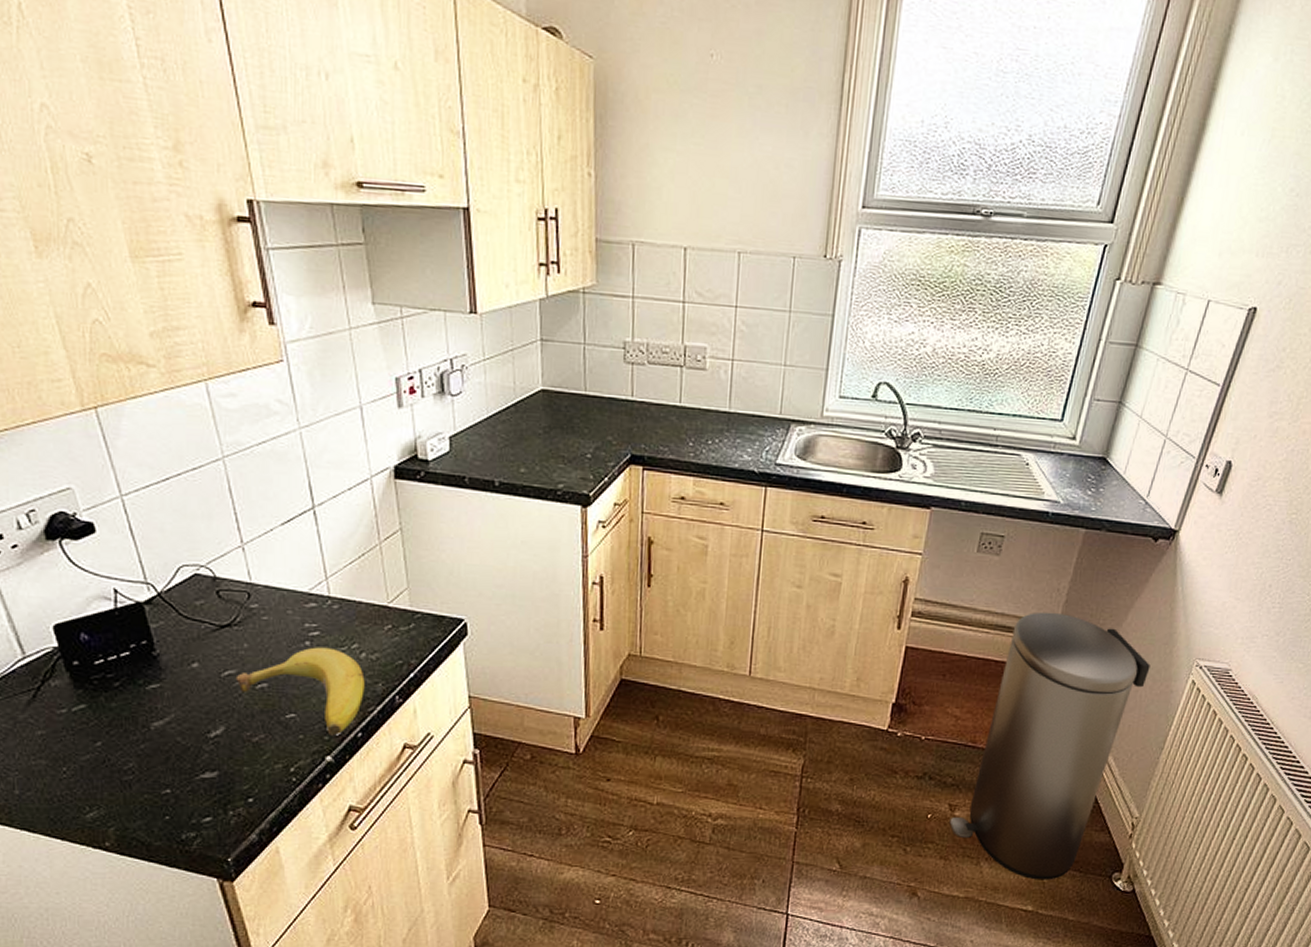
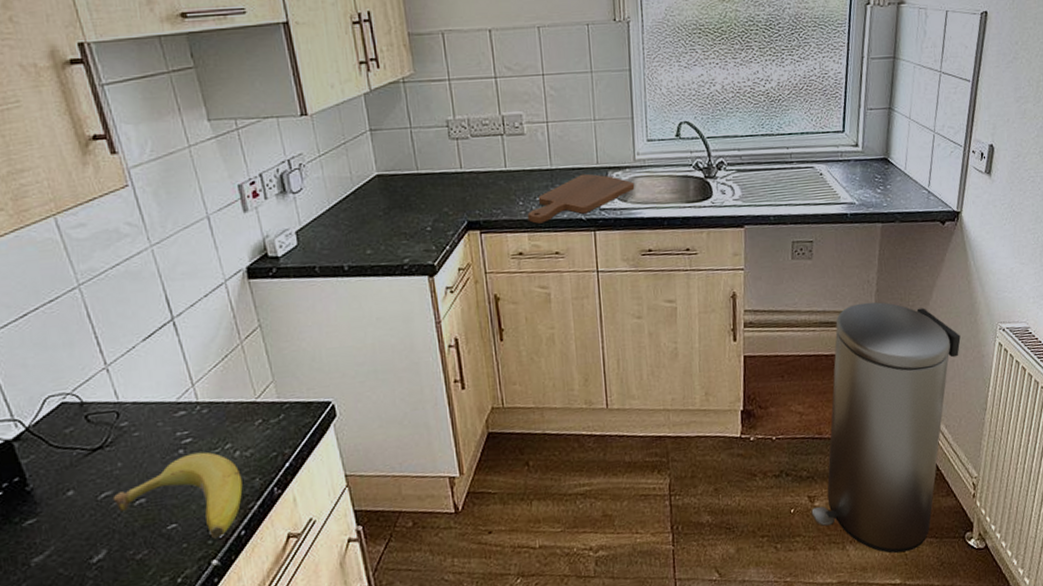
cutting board: none [695,422,818,469] -> present [527,173,635,224]

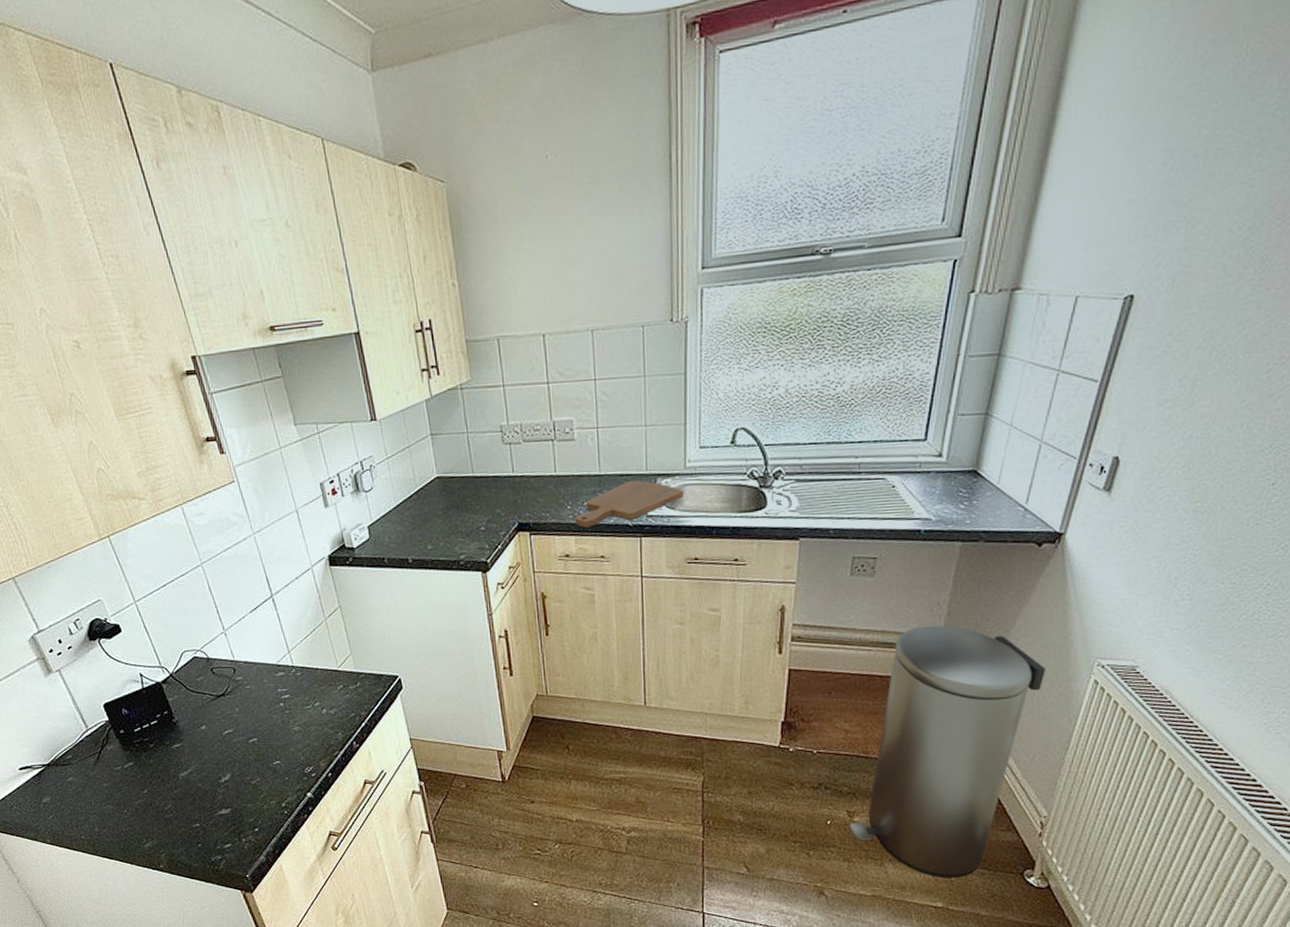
fruit: present [112,452,243,539] -> none [233,707,329,776]

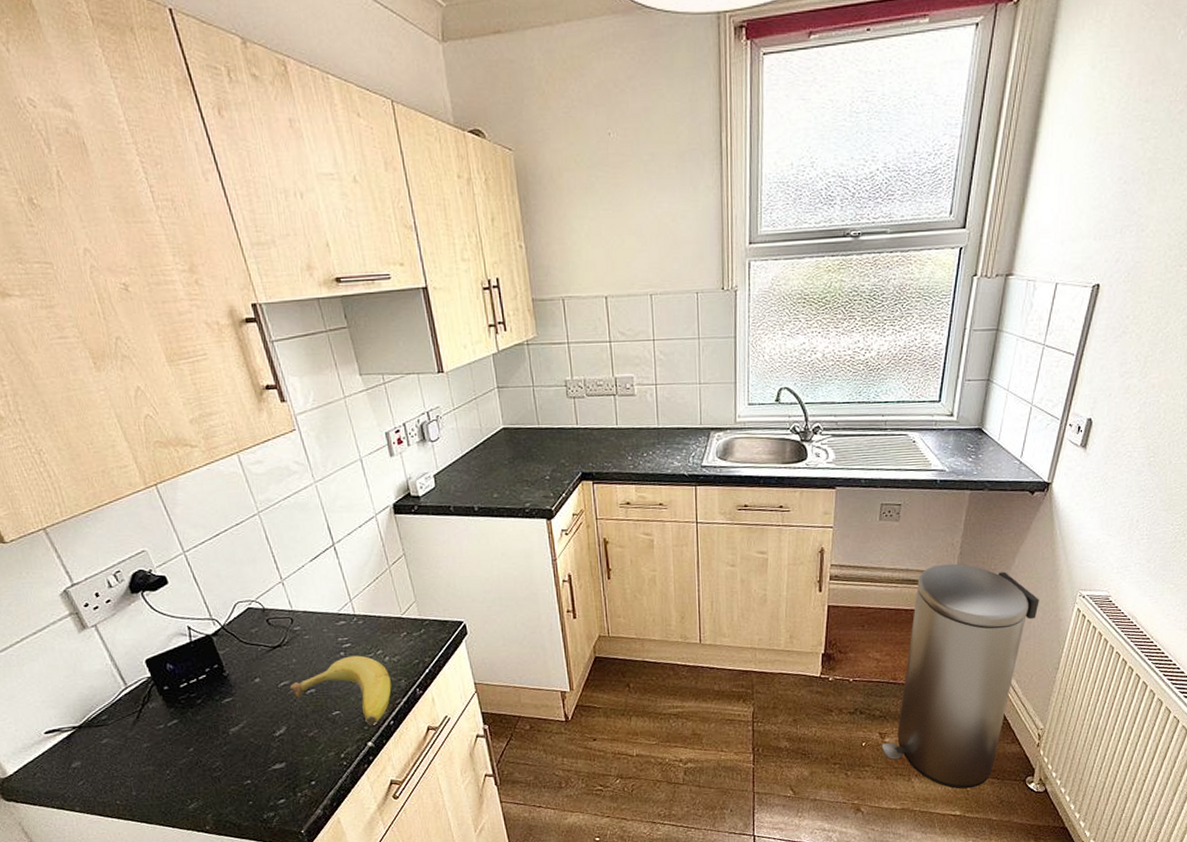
fruit: none [233,707,329,776] -> present [289,655,392,726]
cutting board: present [575,480,684,528] -> none [635,433,735,477]

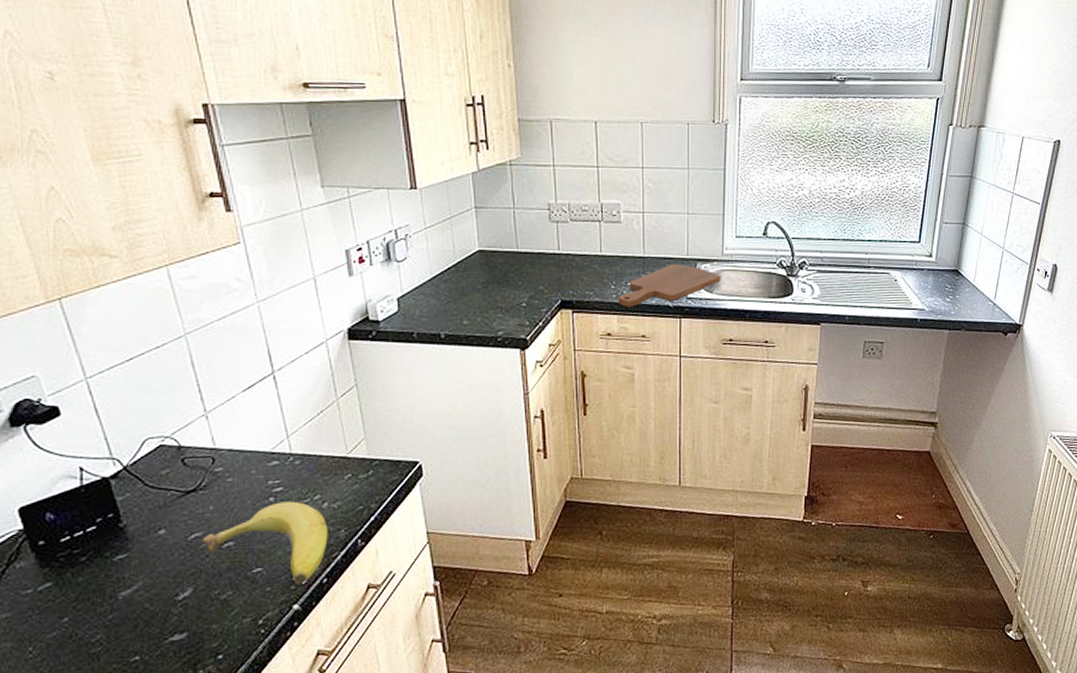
cutting board: none [635,433,735,477] -> present [618,263,721,307]
pedal bin: present [881,563,1039,789] -> none [864,403,1014,640]

